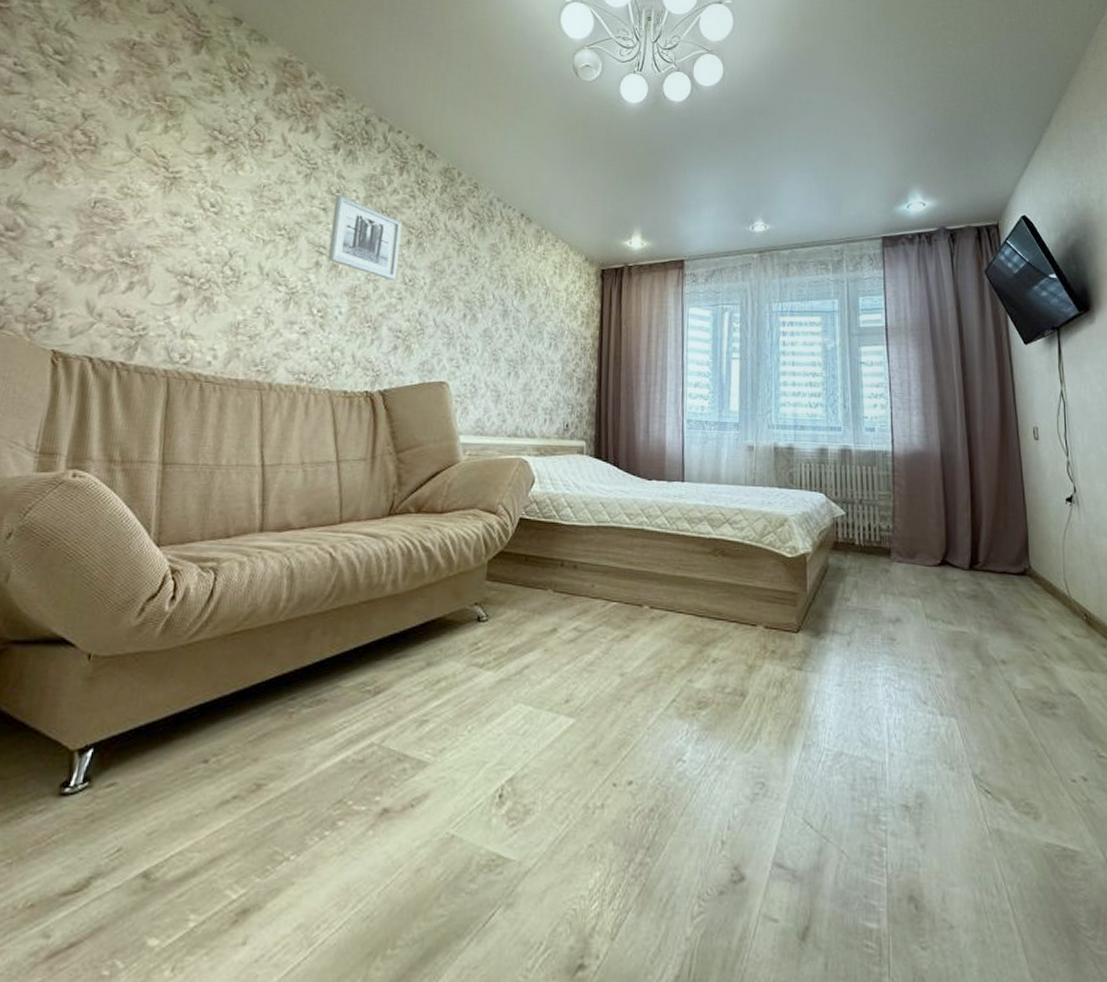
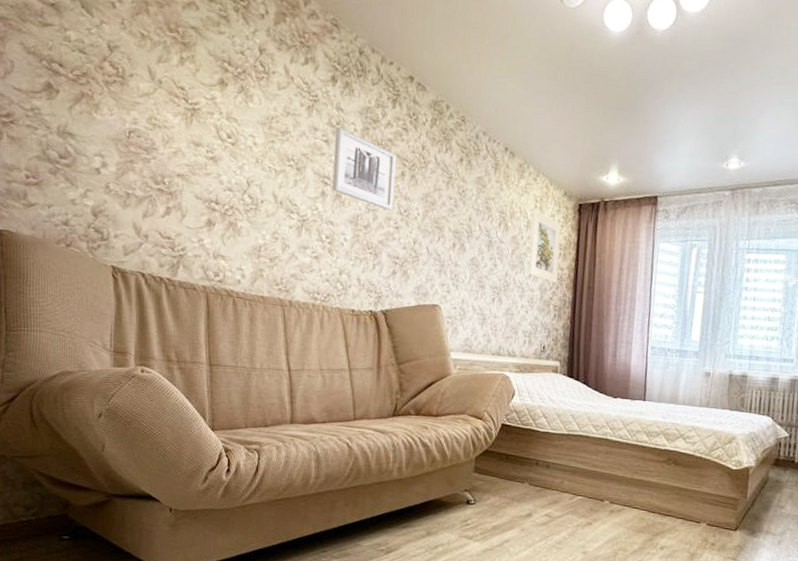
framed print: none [548,278,583,353] -> present [528,211,561,283]

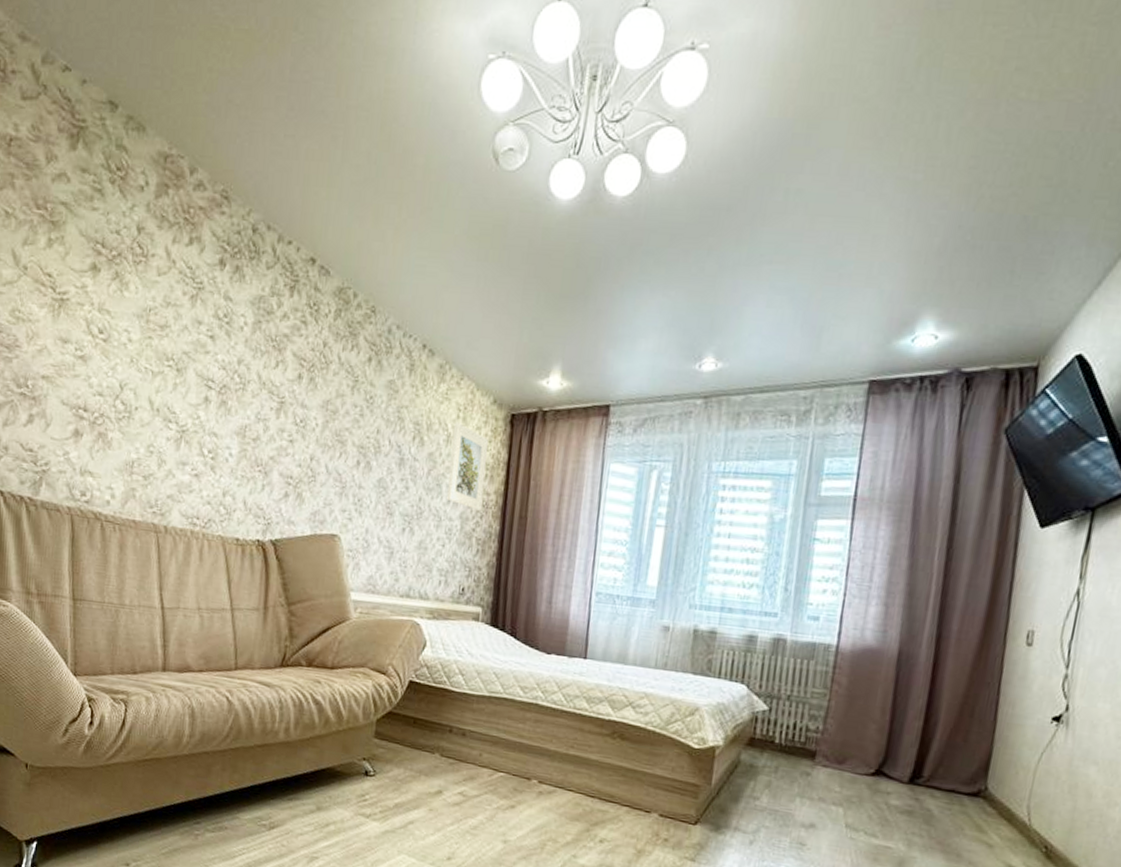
wall art: present [332,127,396,211] -> none [216,320,293,421]

